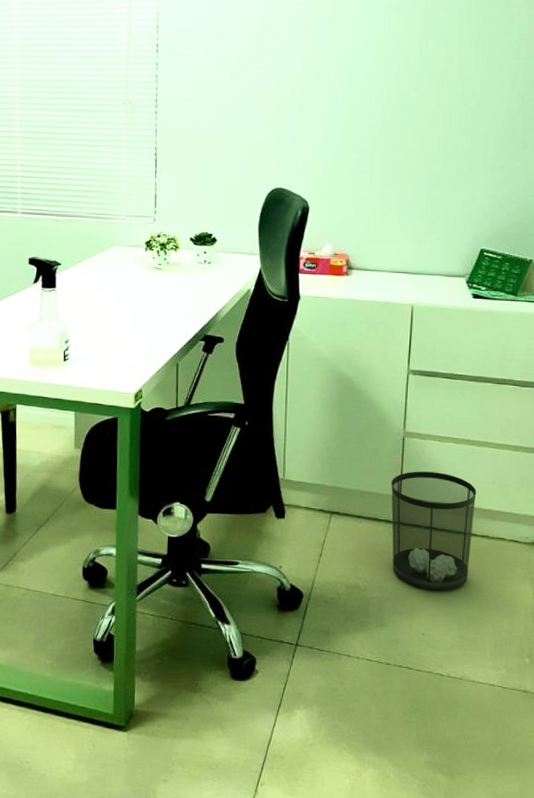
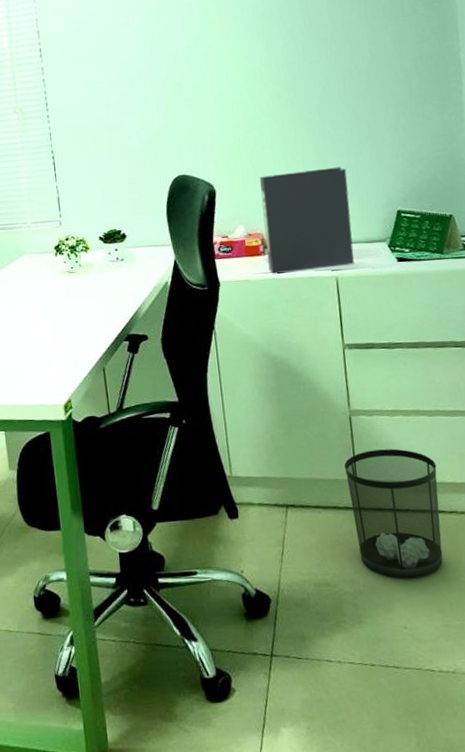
binder: none [349,199,439,296] -> present [260,167,354,274]

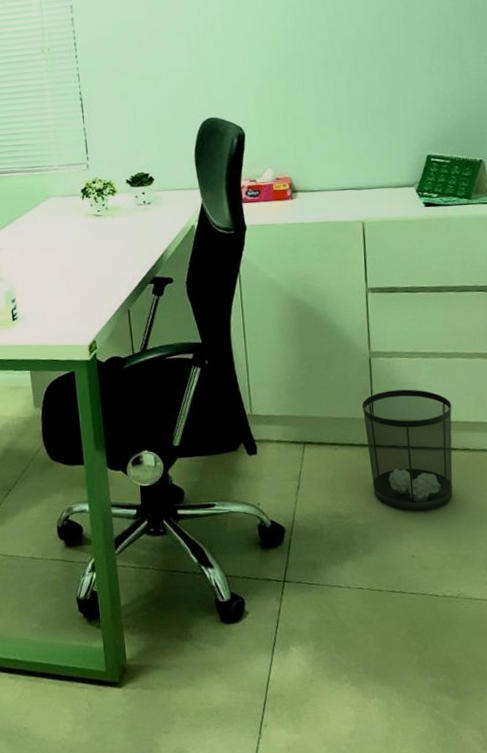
binder: present [260,167,354,274] -> none [290,110,382,218]

